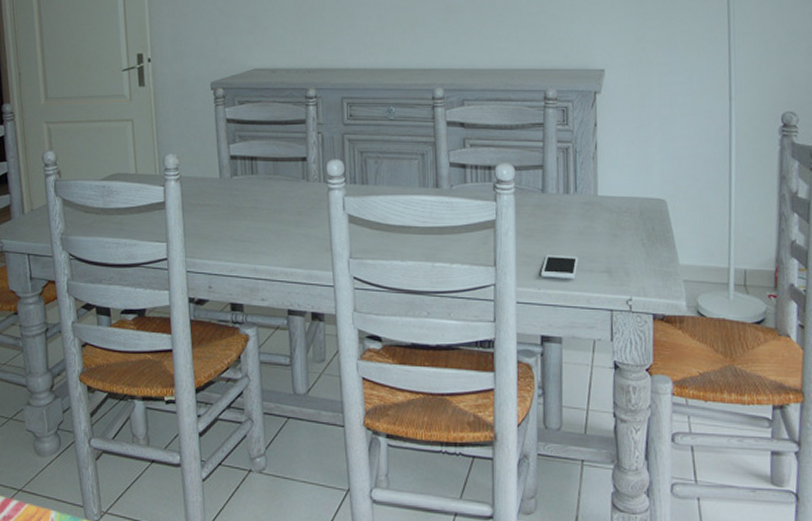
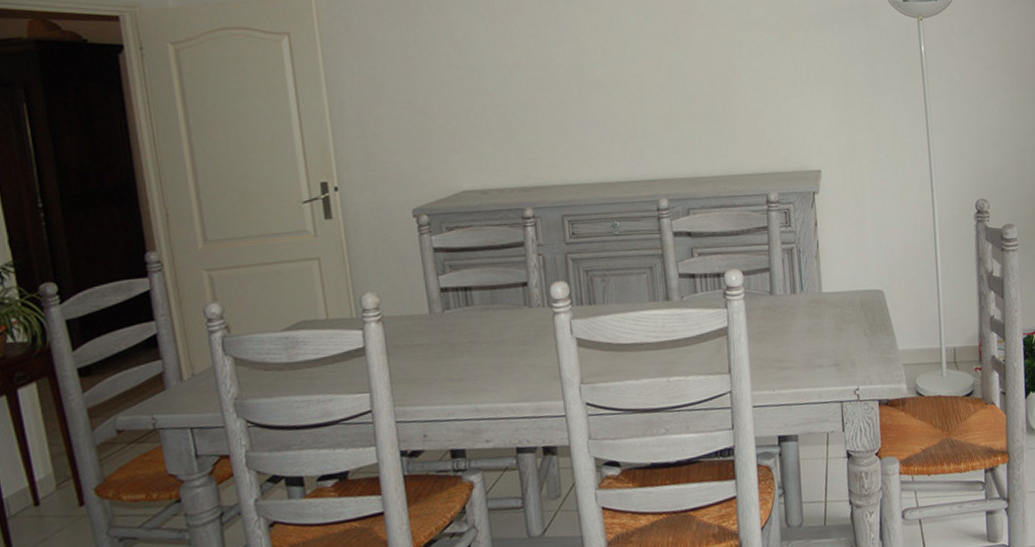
cell phone: present [540,255,578,279] -> none [774,353,808,378]

